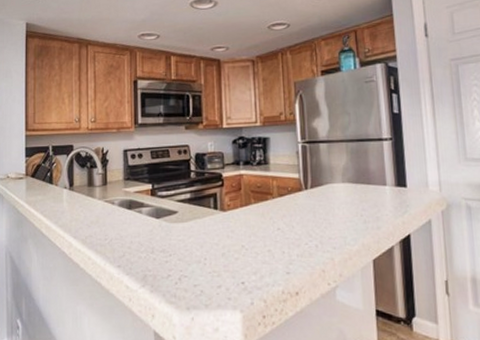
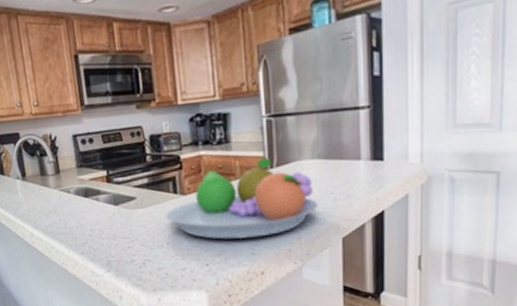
fruit bowl: none [205,179,349,257] -> present [166,158,318,239]

